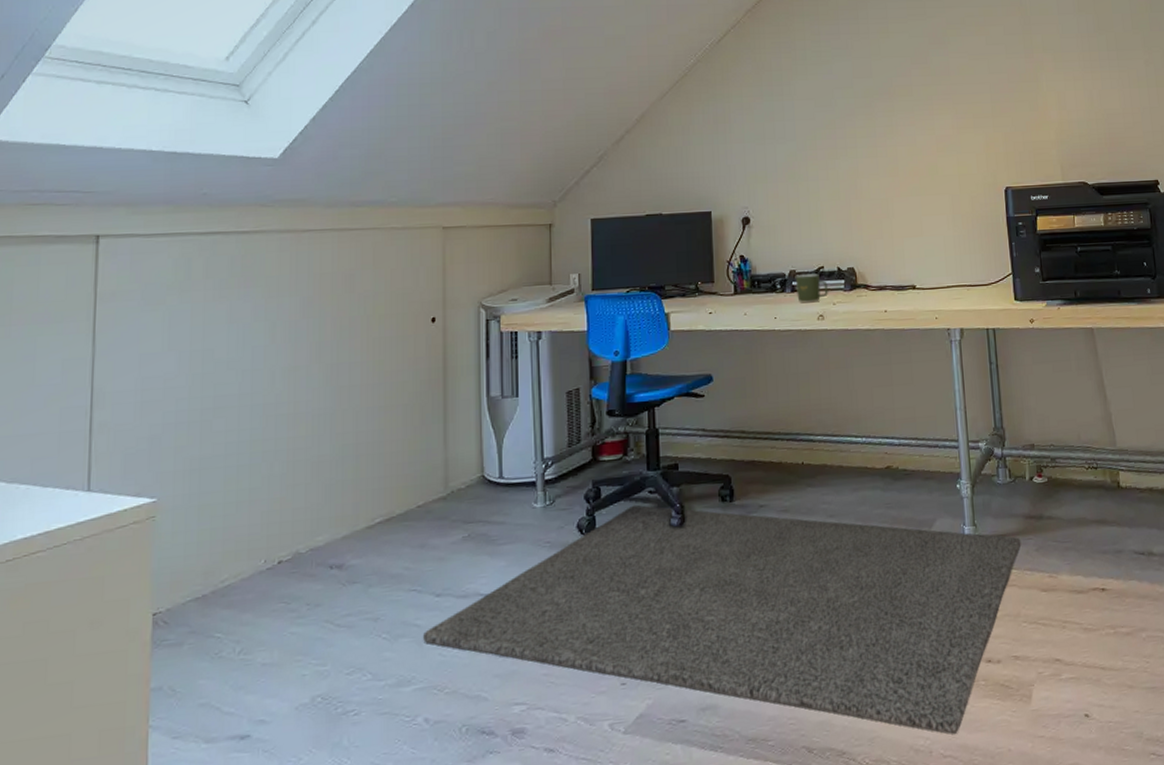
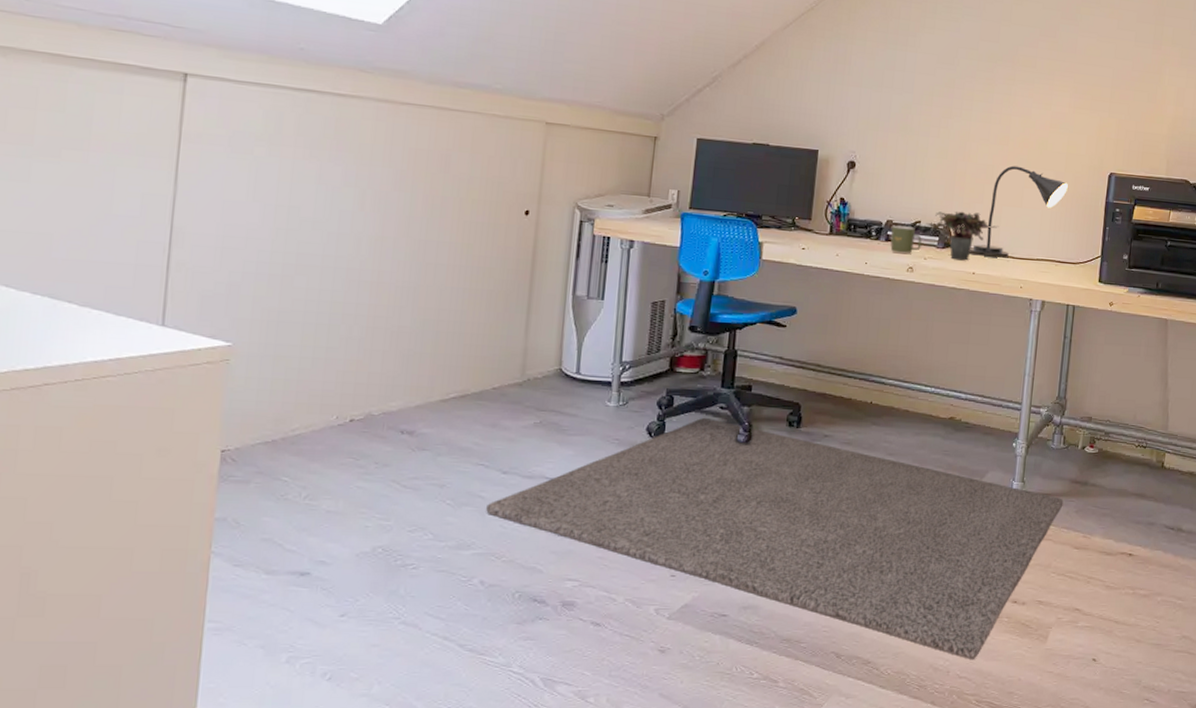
potted plant: none [829,248,904,300] -> present [926,211,999,261]
desk lamp: none [878,195,967,293] -> present [969,165,1069,258]

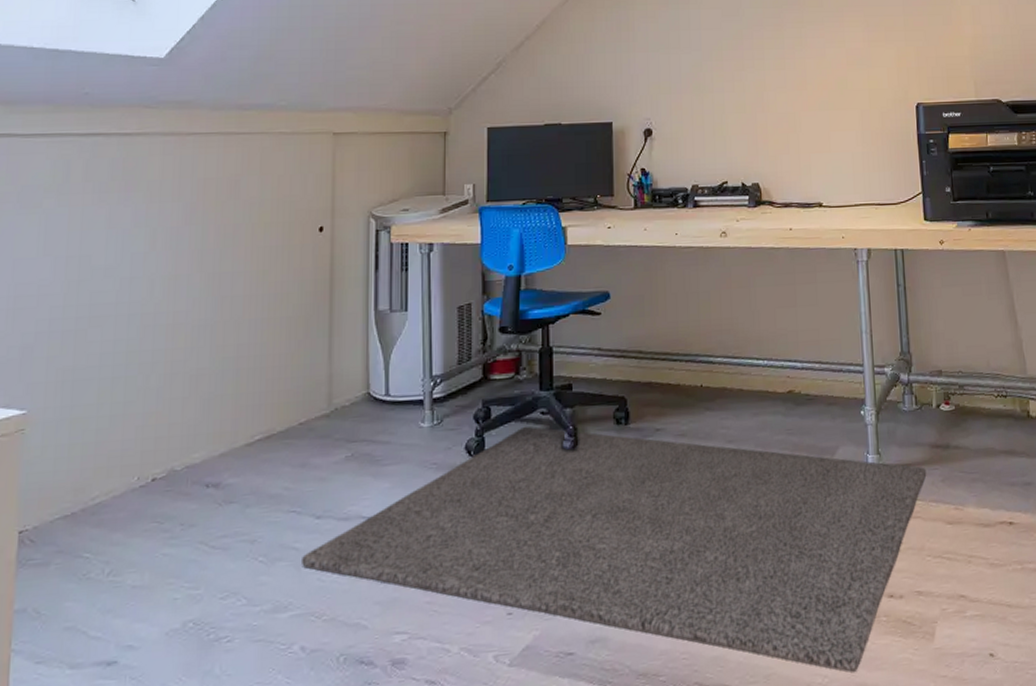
mug: present [890,225,922,254] -> none [697,188,732,219]
potted plant: present [926,211,999,261] -> none [733,164,810,218]
desk lamp: present [969,165,1069,258] -> none [783,110,876,210]

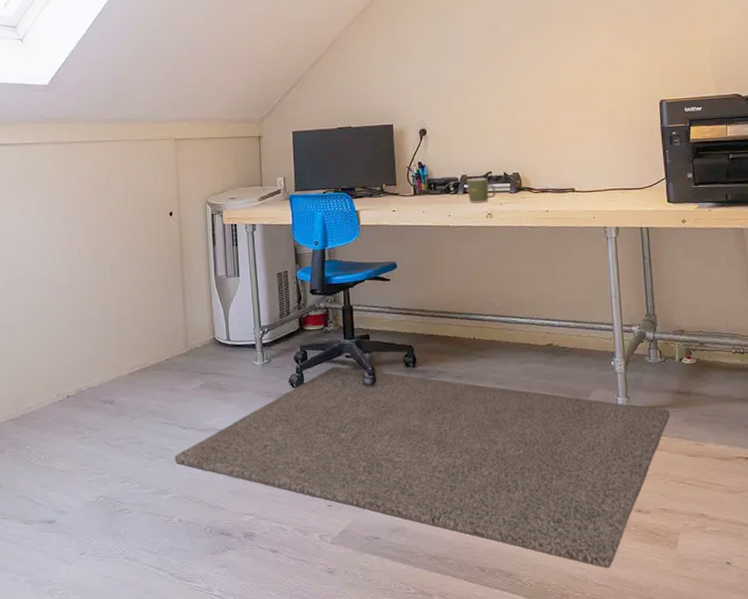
mug: none [697,188,732,219] -> present [466,178,496,203]

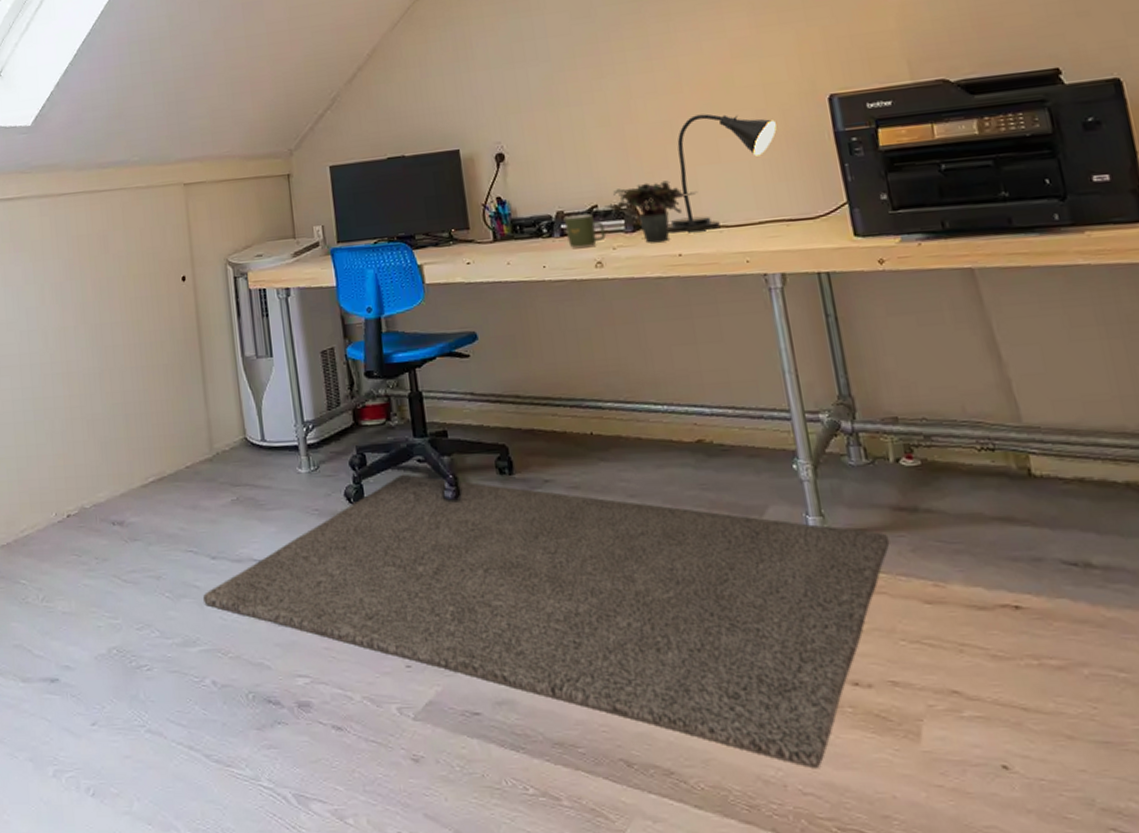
potted plant: none [496,156,564,201] -> present [604,180,698,243]
desk lamp: none [540,108,623,195] -> present [667,113,778,233]

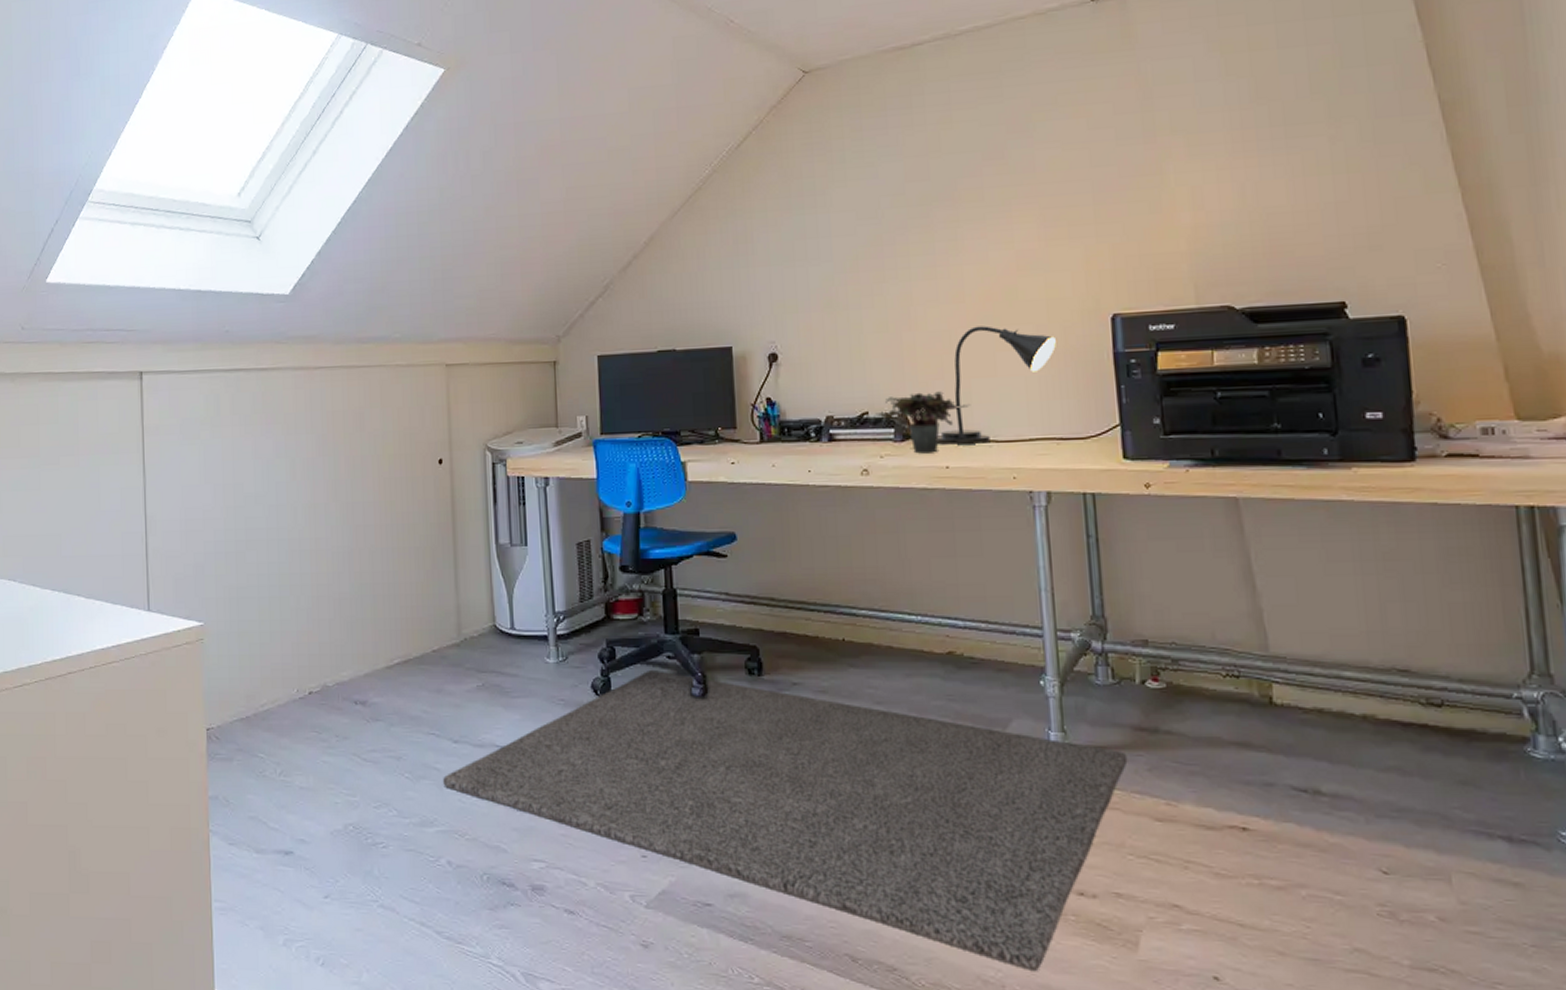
mug: present [563,213,606,249] -> none [833,420,874,455]

